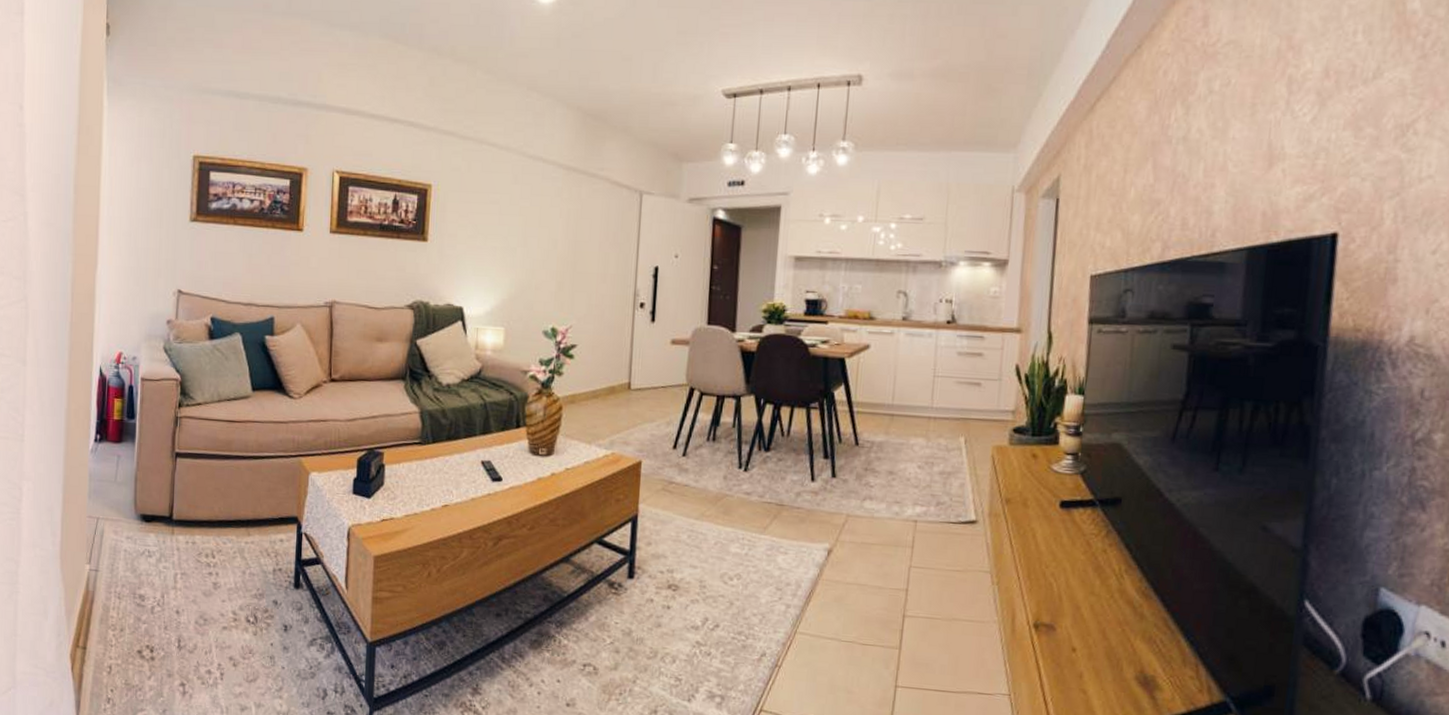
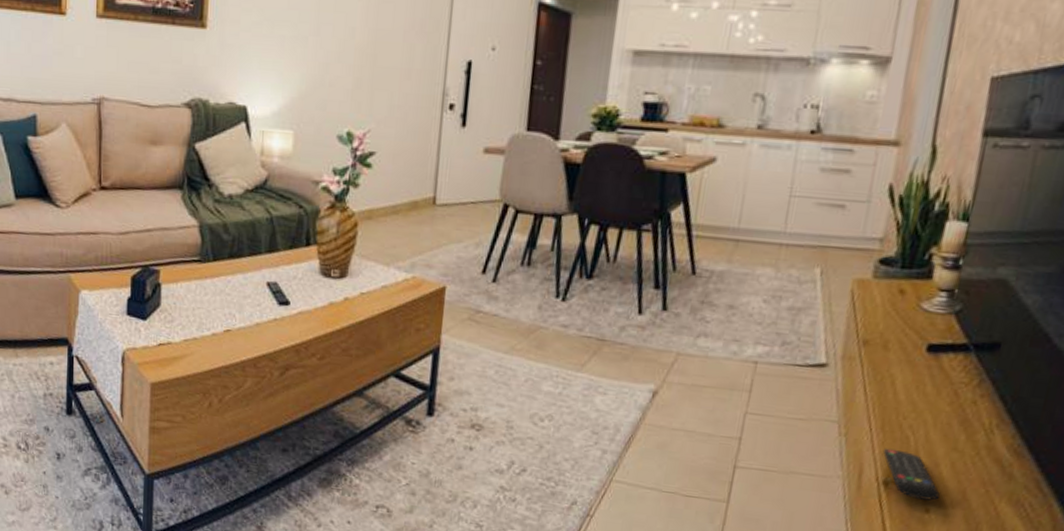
remote control: none [1032,594,1083,641] -> present [883,448,940,501]

